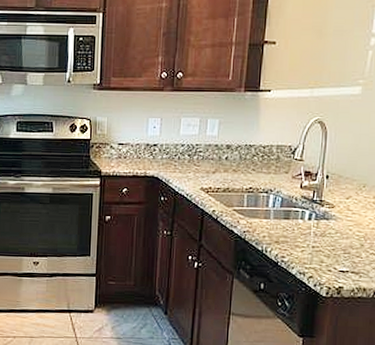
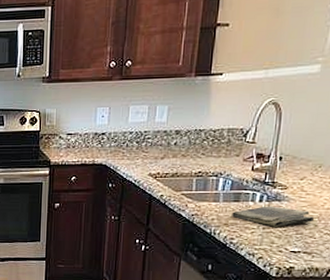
dish towel: none [282,224,360,246] -> present [232,206,314,227]

